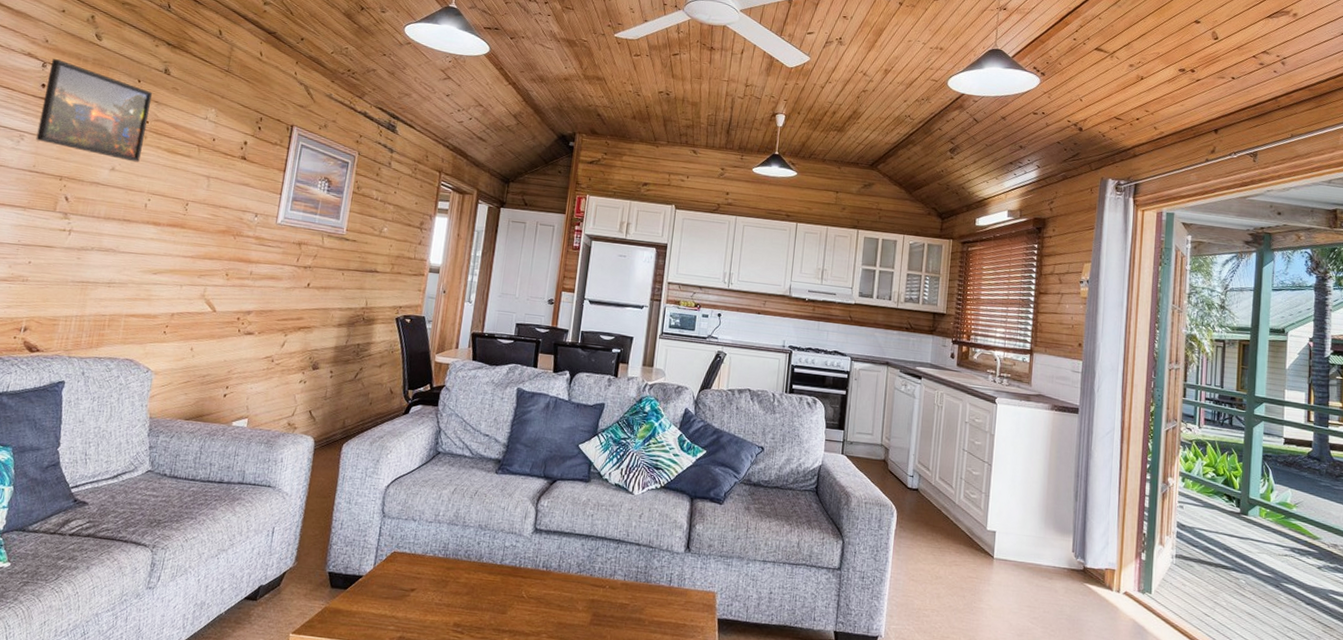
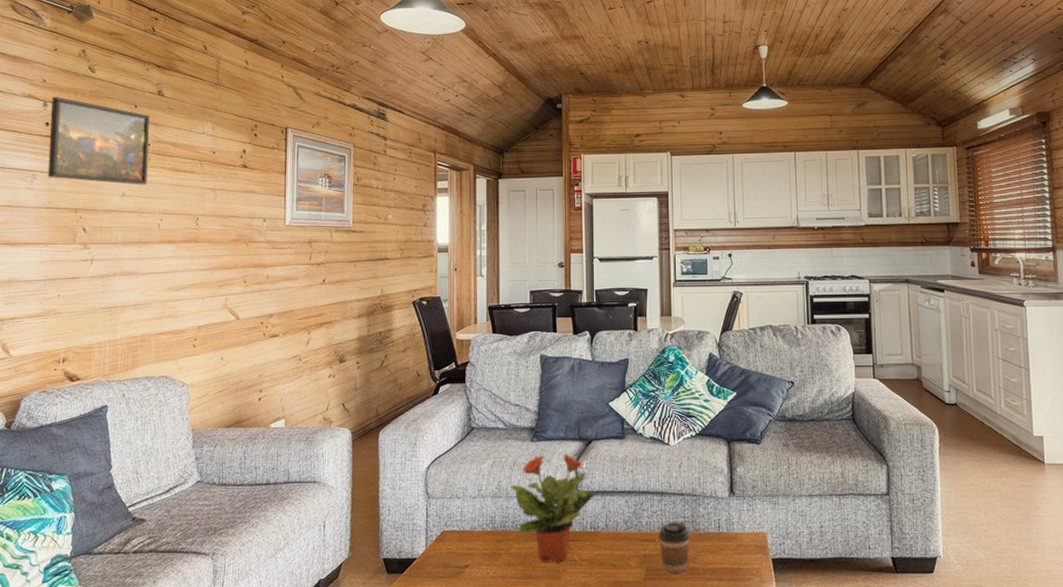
potted plant: none [467,487,554,597] -> present [510,452,597,562]
coffee cup: none [609,570,642,621] -> present [658,522,691,572]

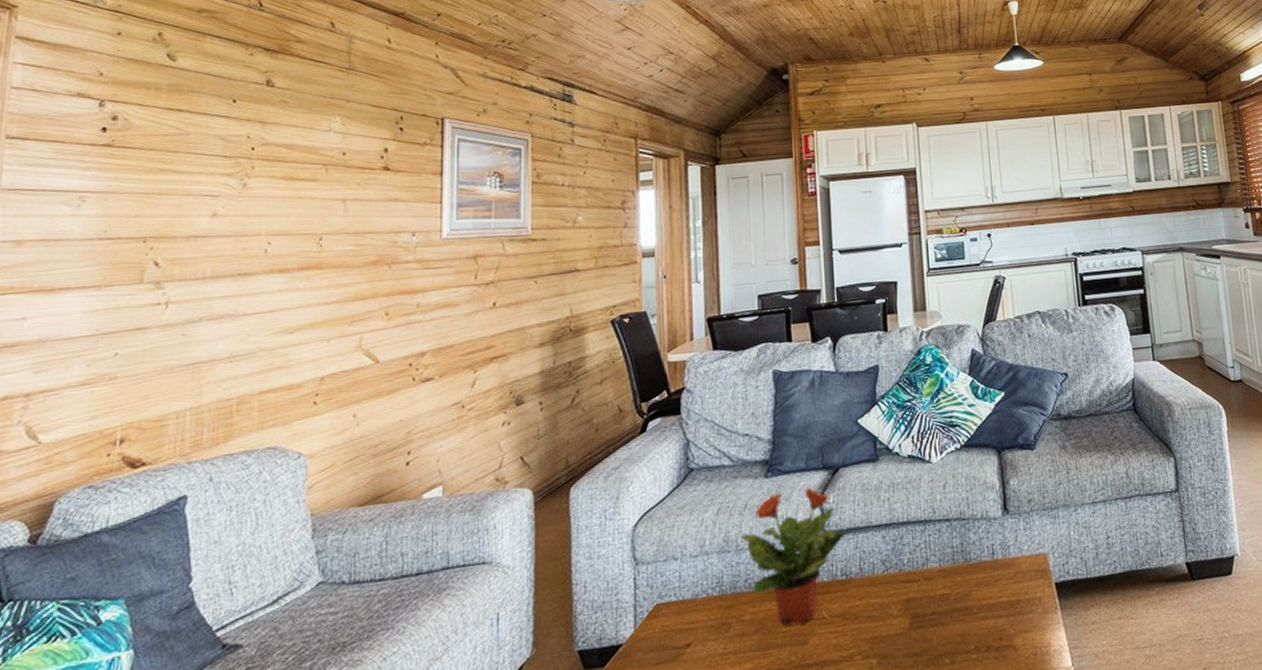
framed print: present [47,97,150,185] -> none [103,93,255,201]
coffee cup: present [658,522,691,572] -> none [922,552,961,617]

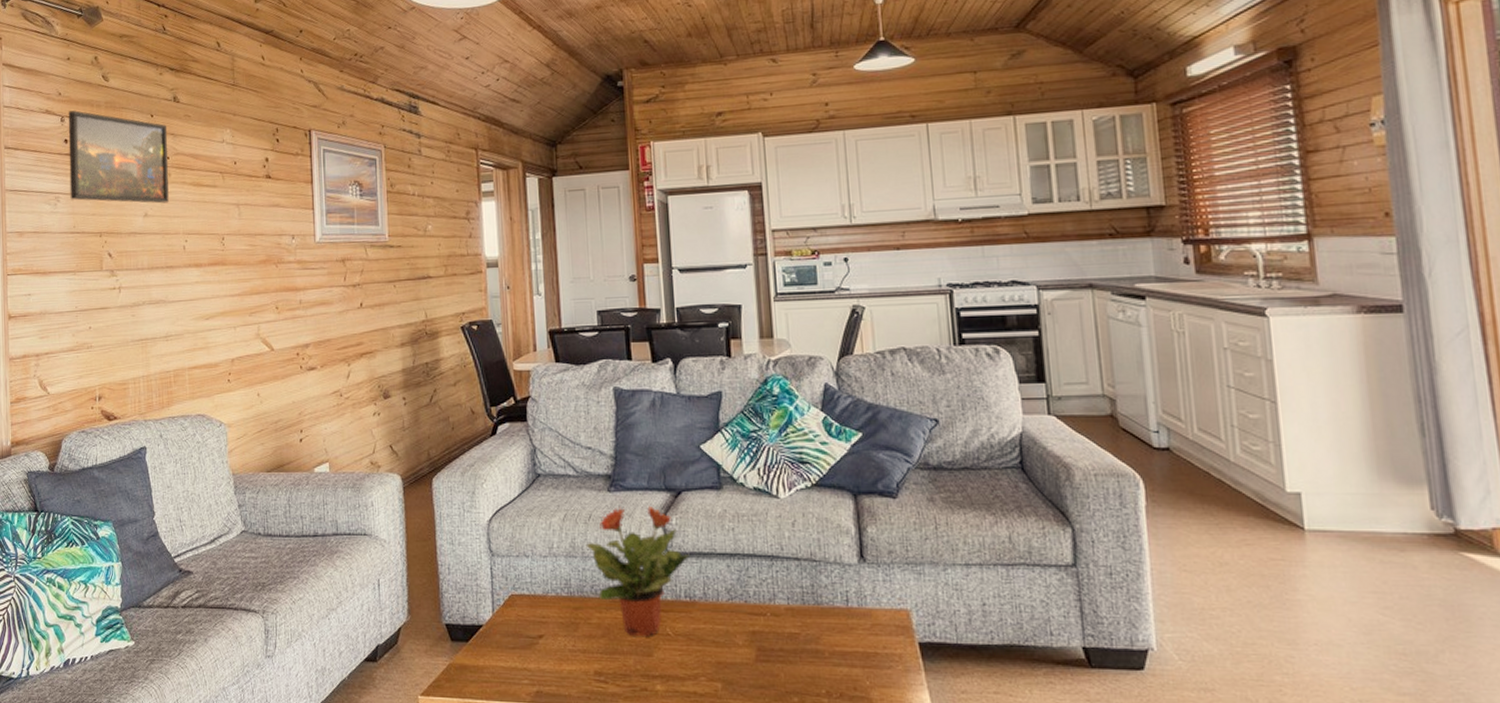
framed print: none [103,93,255,201] -> present [68,110,169,204]

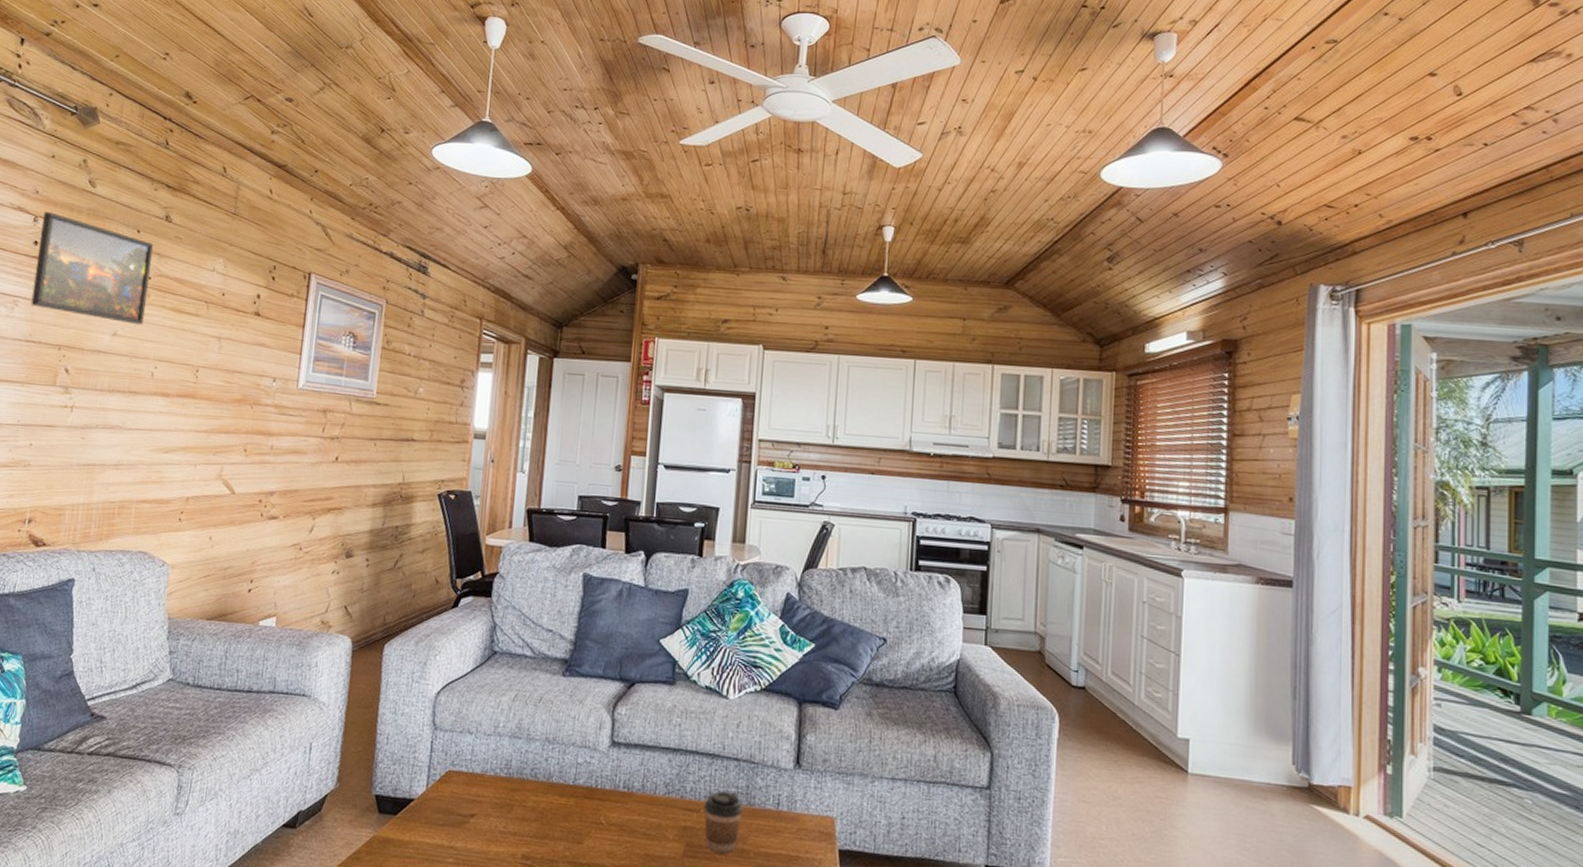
potted plant: present [585,505,691,636] -> none [532,692,635,824]
coffee cup: none [769,592,812,655] -> present [704,791,744,853]

